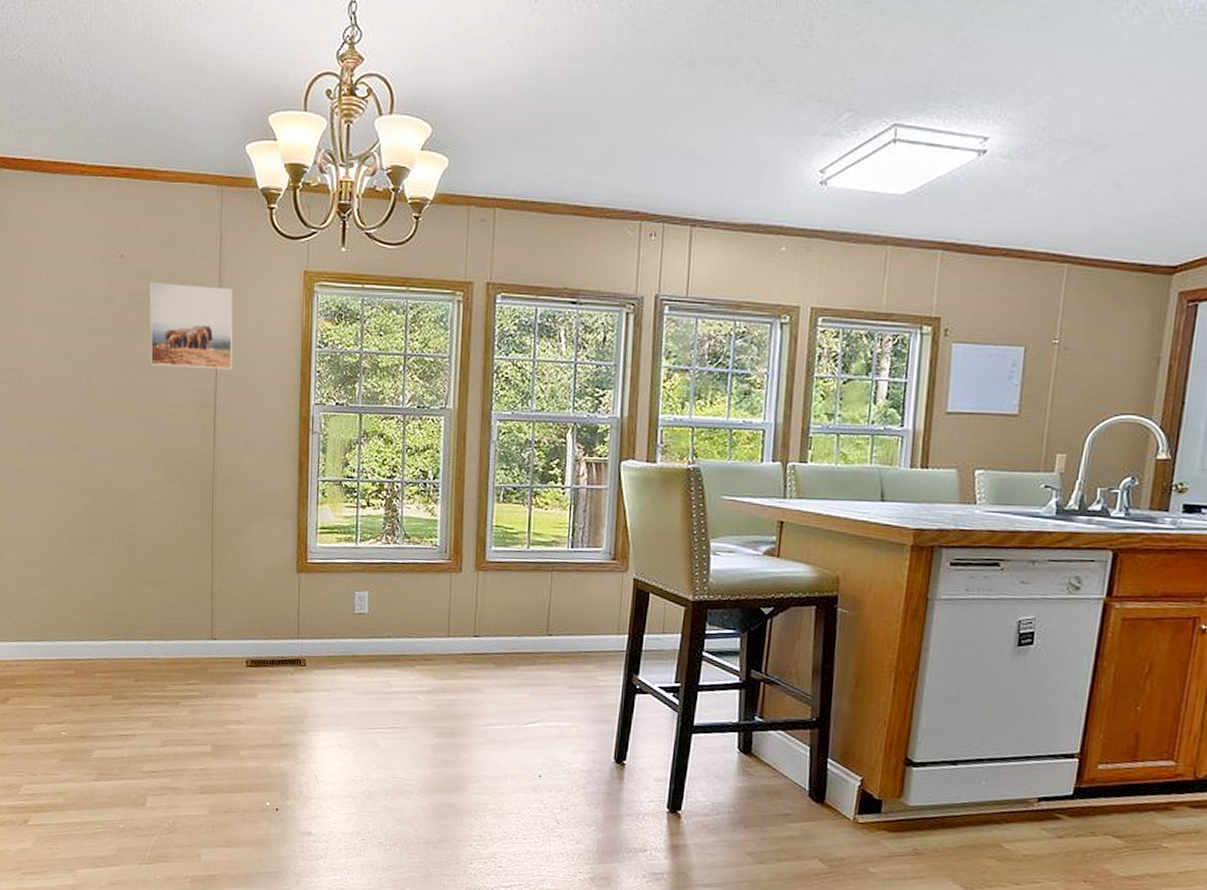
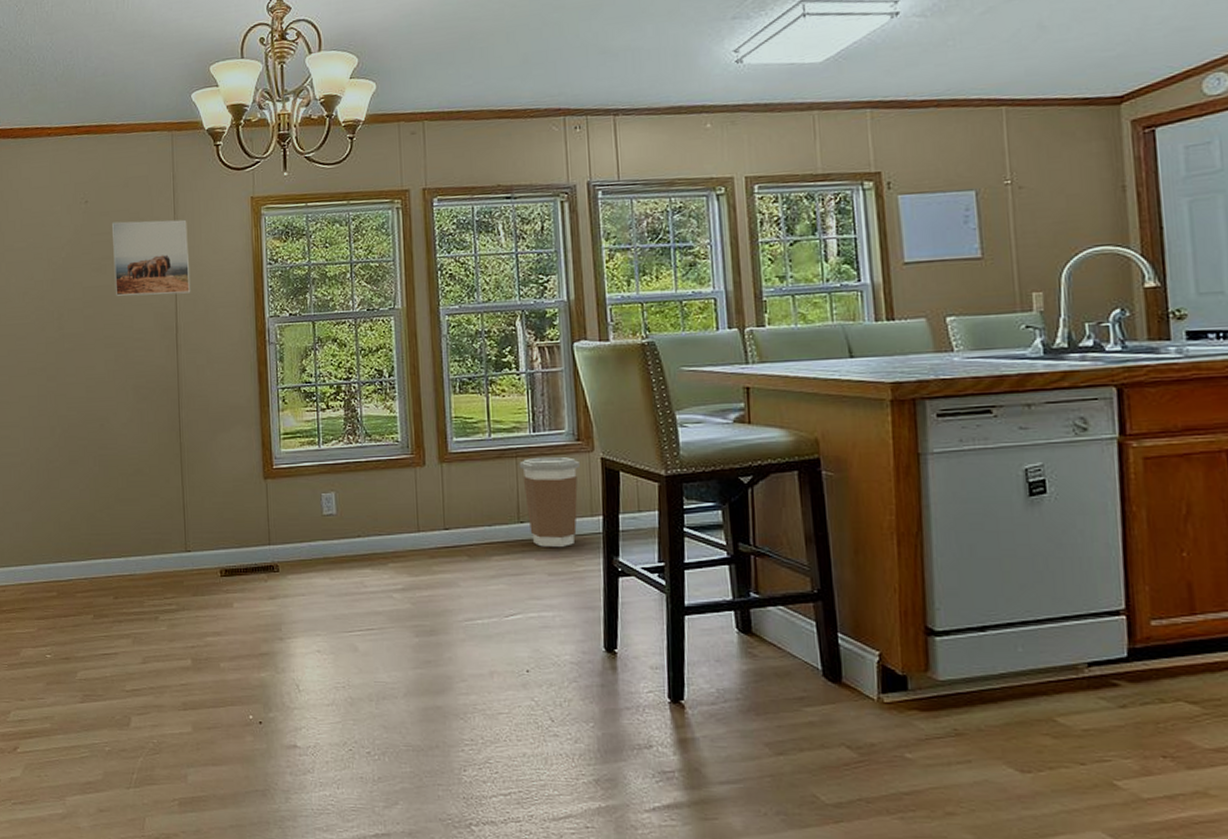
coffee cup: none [553,572,614,662] -> present [519,456,581,547]

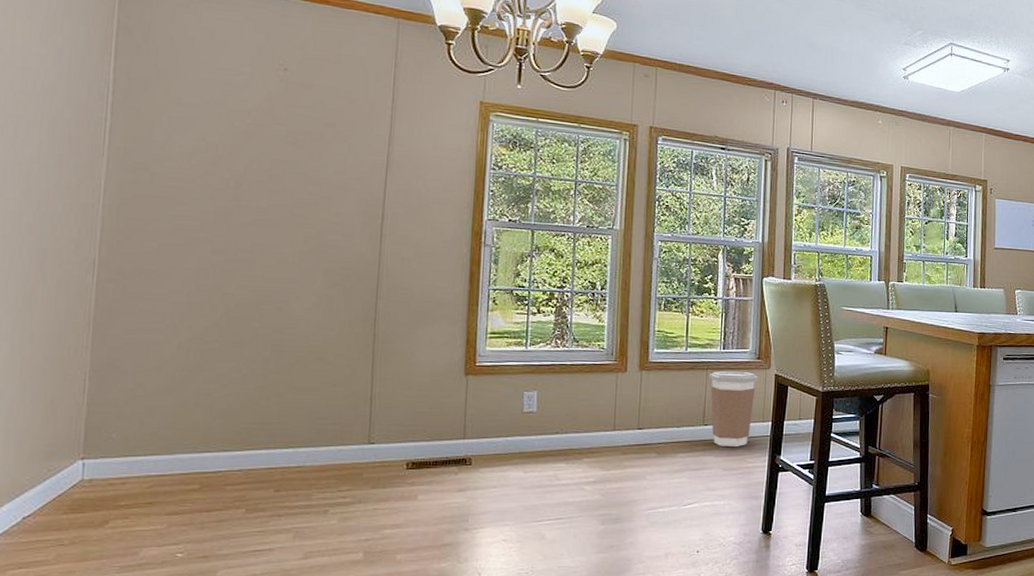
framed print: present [111,219,191,297] -> none [311,97,406,184]

